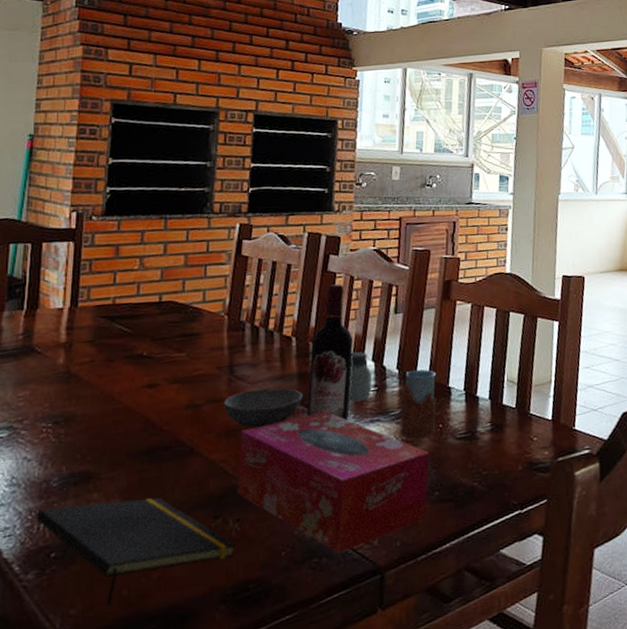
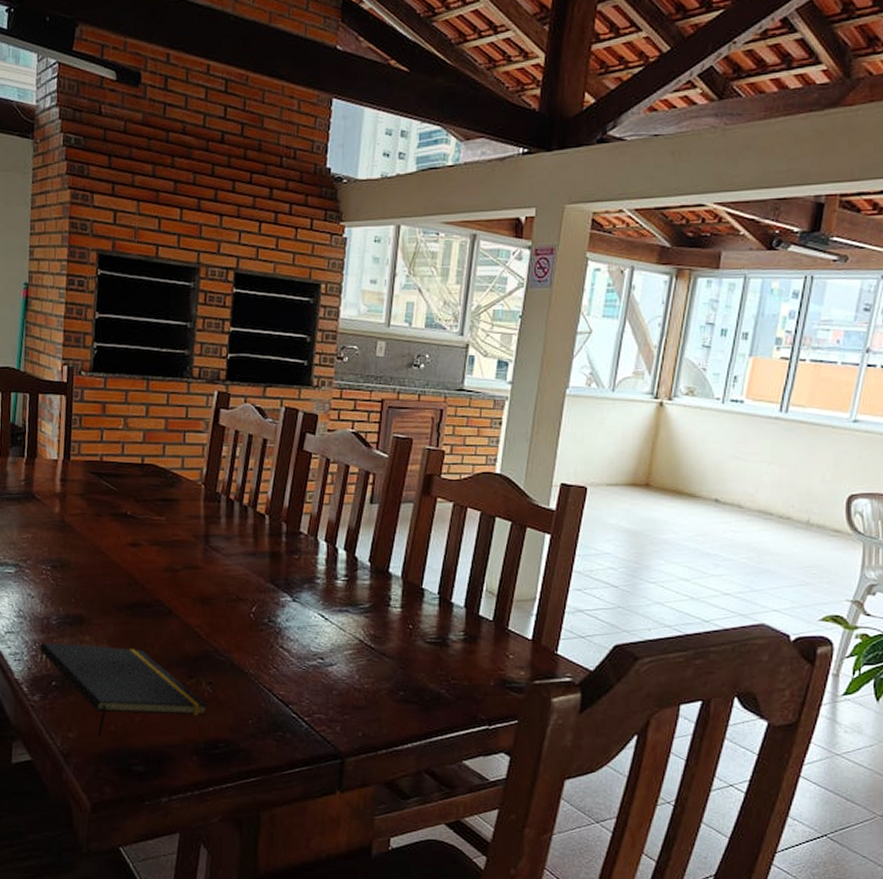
bowl: present [223,388,304,428] -> none [199,563,275,600]
tissue box: present [237,410,430,553] -> none [210,593,398,731]
wine bottle: present [306,284,353,421] -> none [276,465,326,606]
saltshaker: present [348,351,373,403] -> none [318,538,344,590]
drinking glass: present [400,369,447,440] -> none [369,565,419,636]

